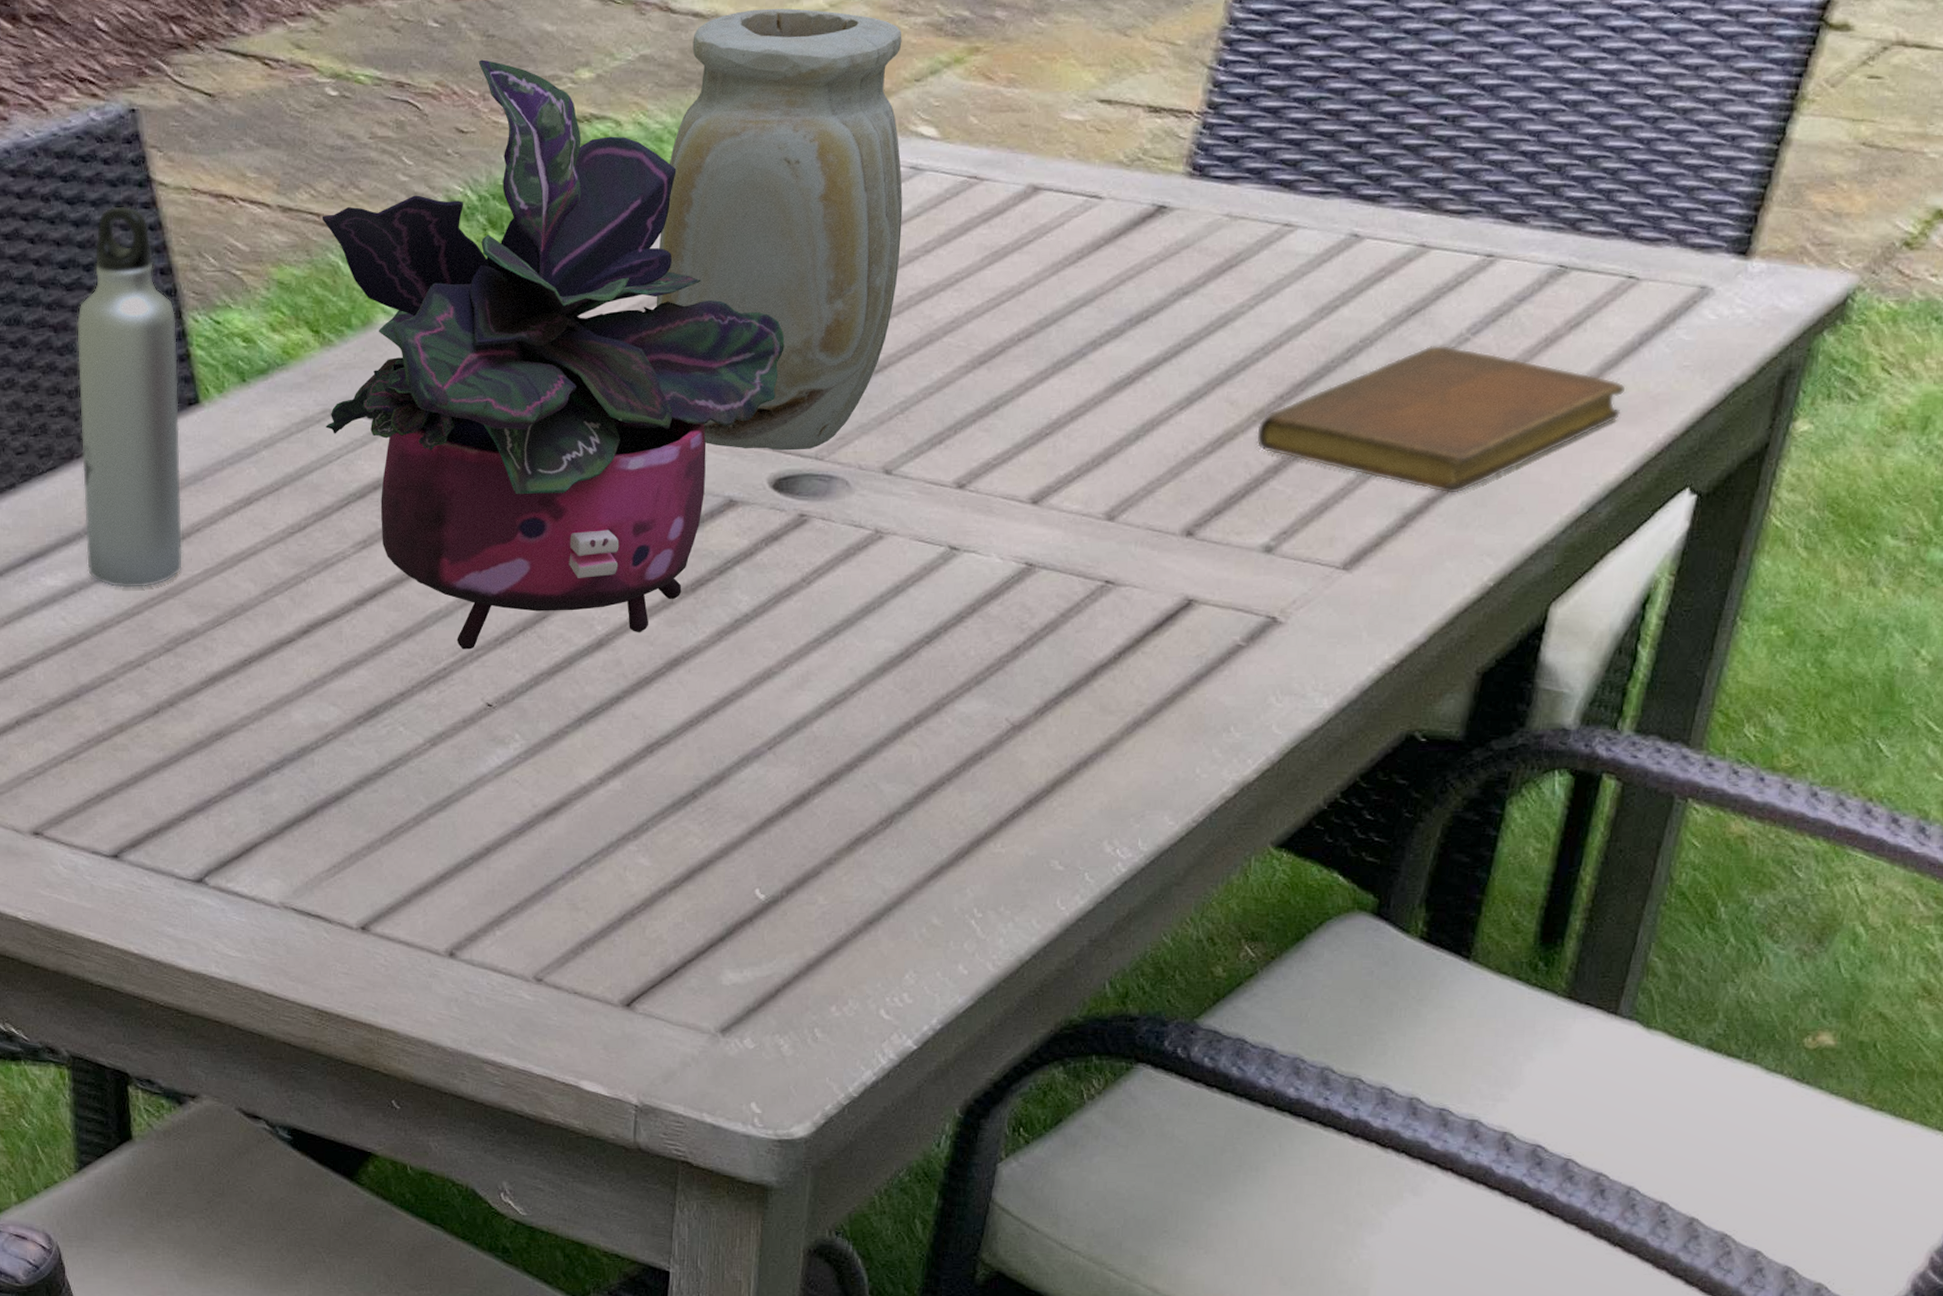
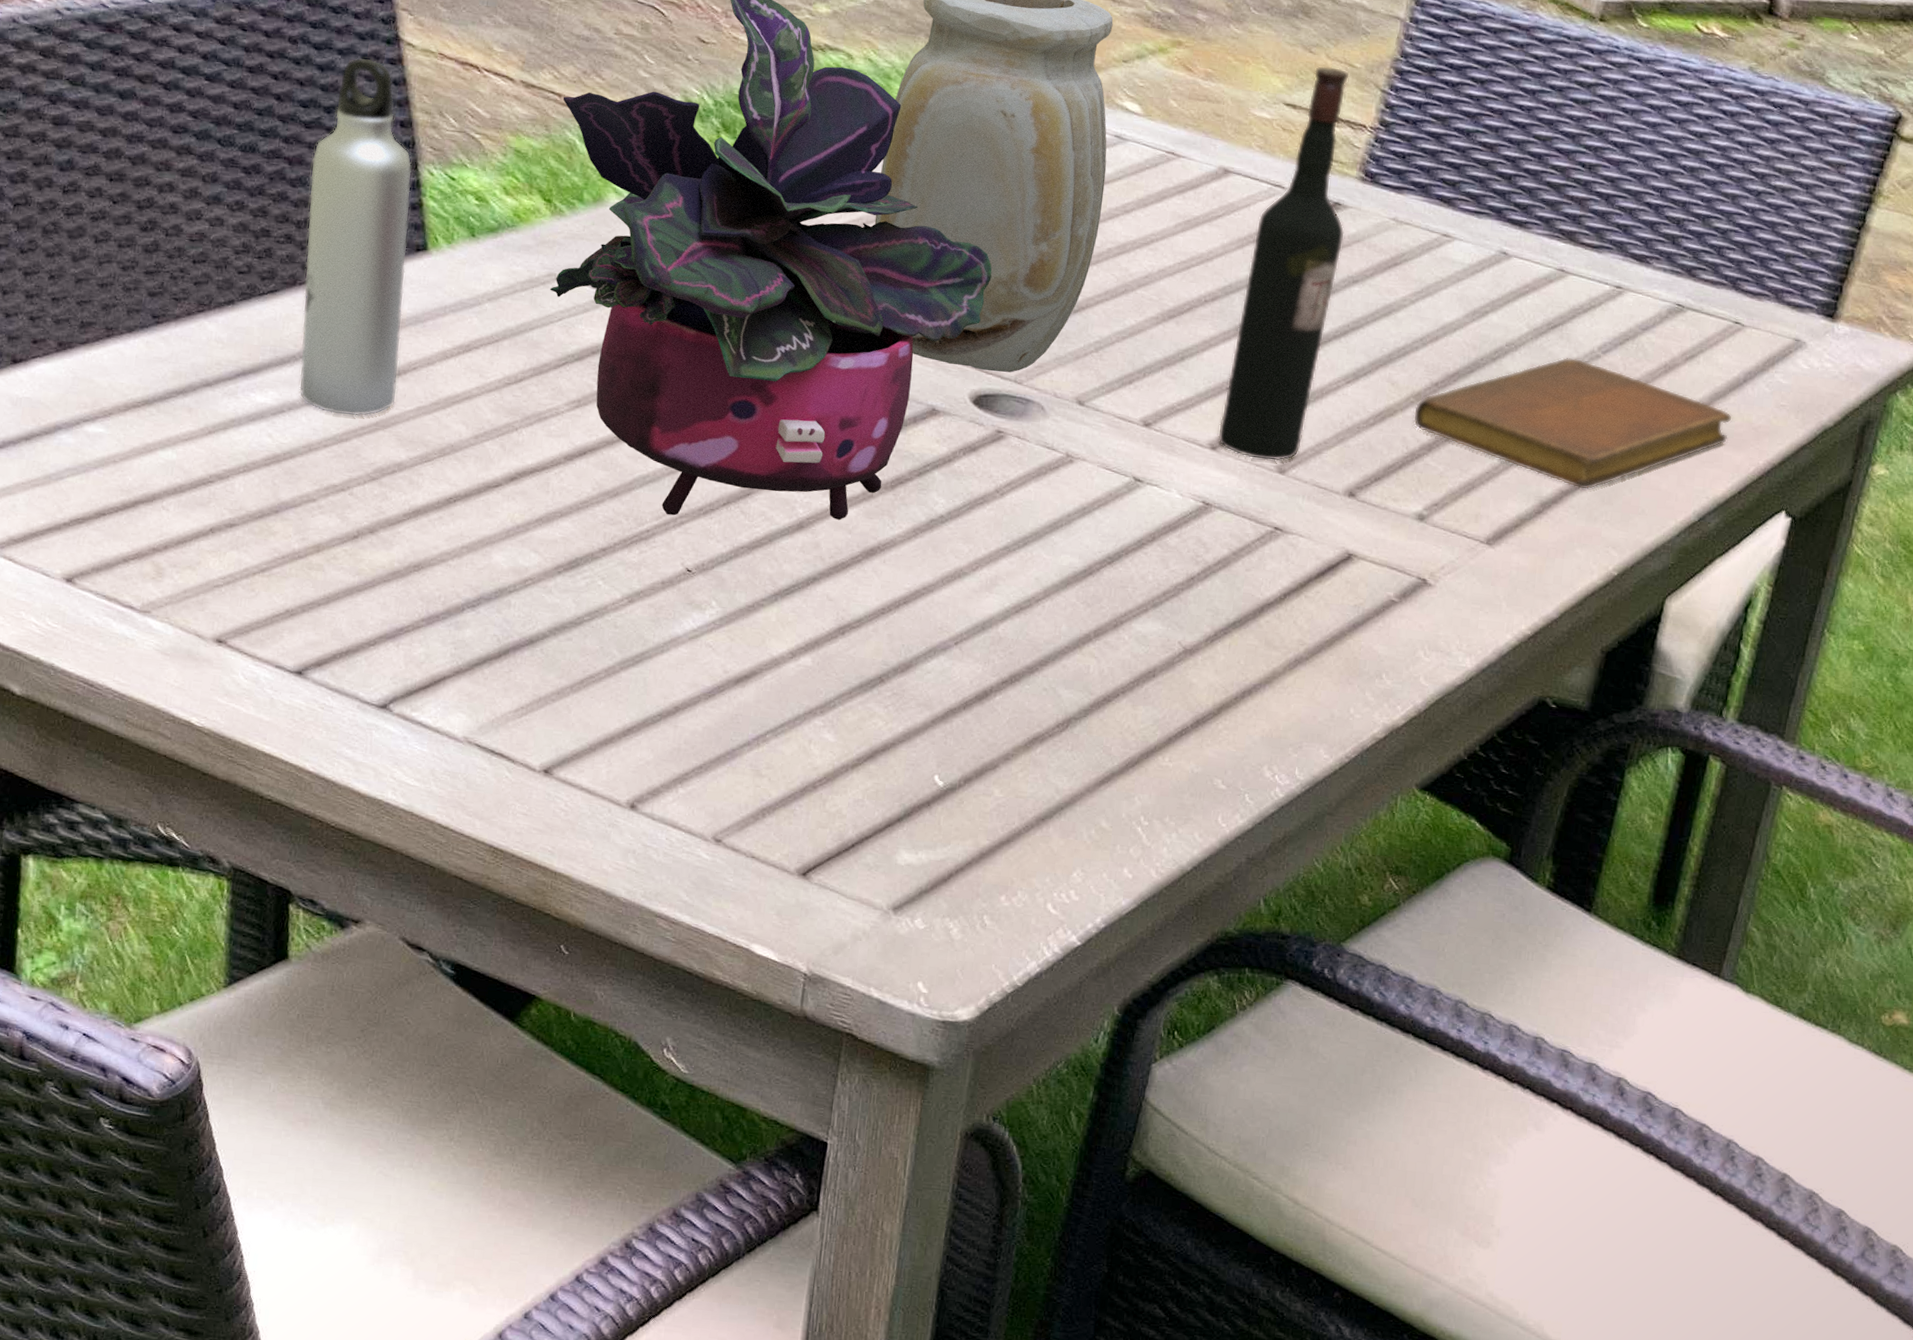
wine bottle: none [1039,48,1172,509] -> present [1218,65,1349,461]

